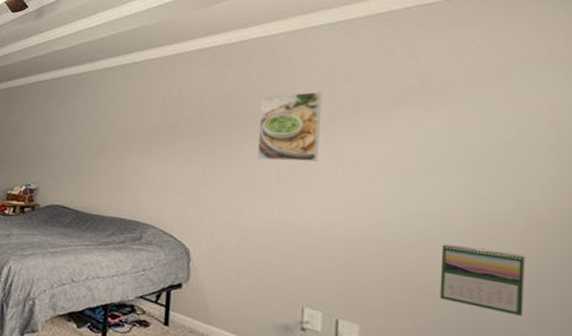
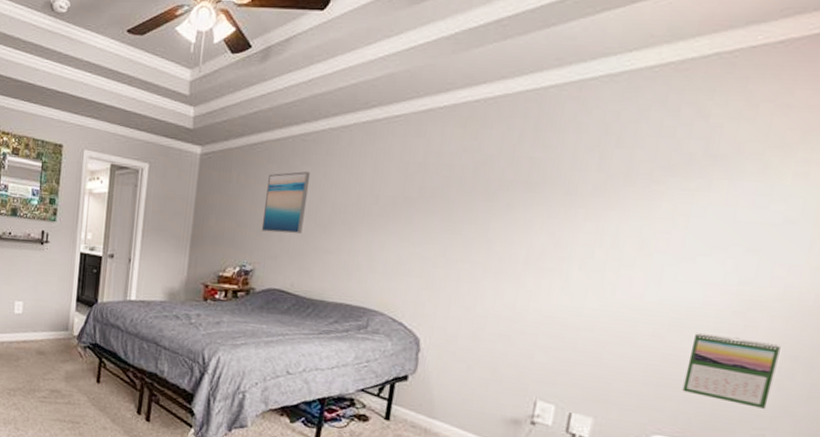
wall art: none [42,105,83,158] -> present [261,171,311,234]
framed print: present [257,91,323,162] -> none [506,158,591,241]

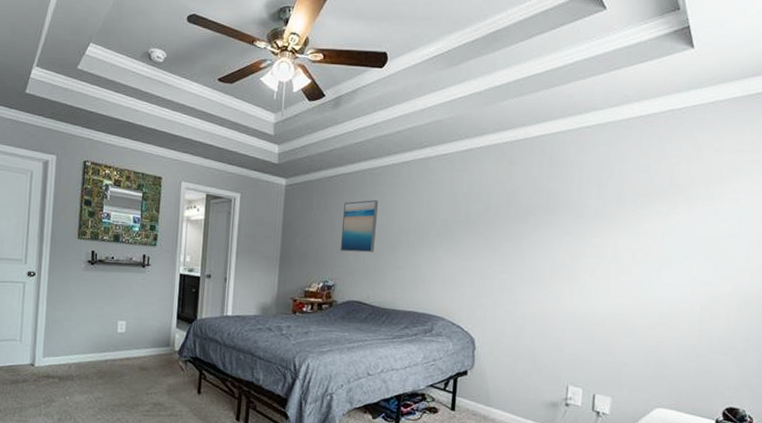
calendar: present [682,333,781,409] -> none [673,324,736,381]

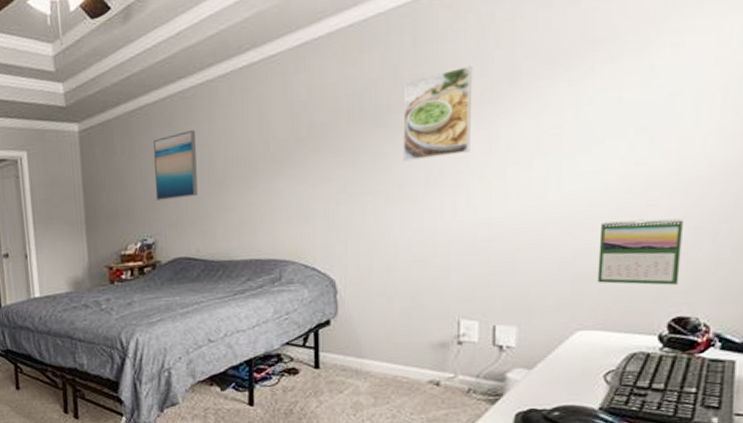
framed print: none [535,188,592,254] -> present [403,65,473,162]
calendar: none [673,324,736,381] -> present [597,218,683,285]

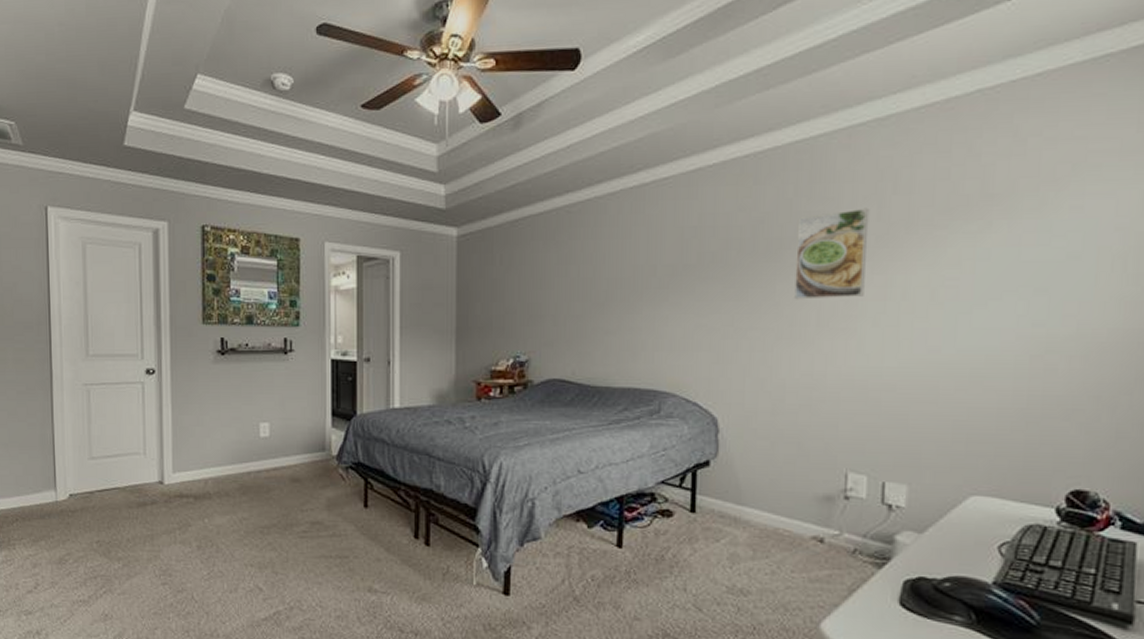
wall art: present [153,130,198,201] -> none [532,246,580,316]
calendar: present [597,218,683,285] -> none [993,382,1082,455]

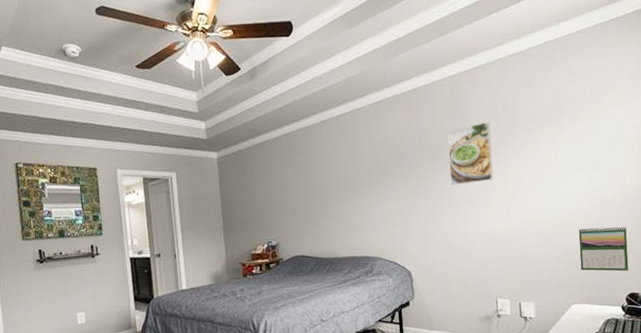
calendar: none [993,382,1082,455] -> present [578,226,629,271]

